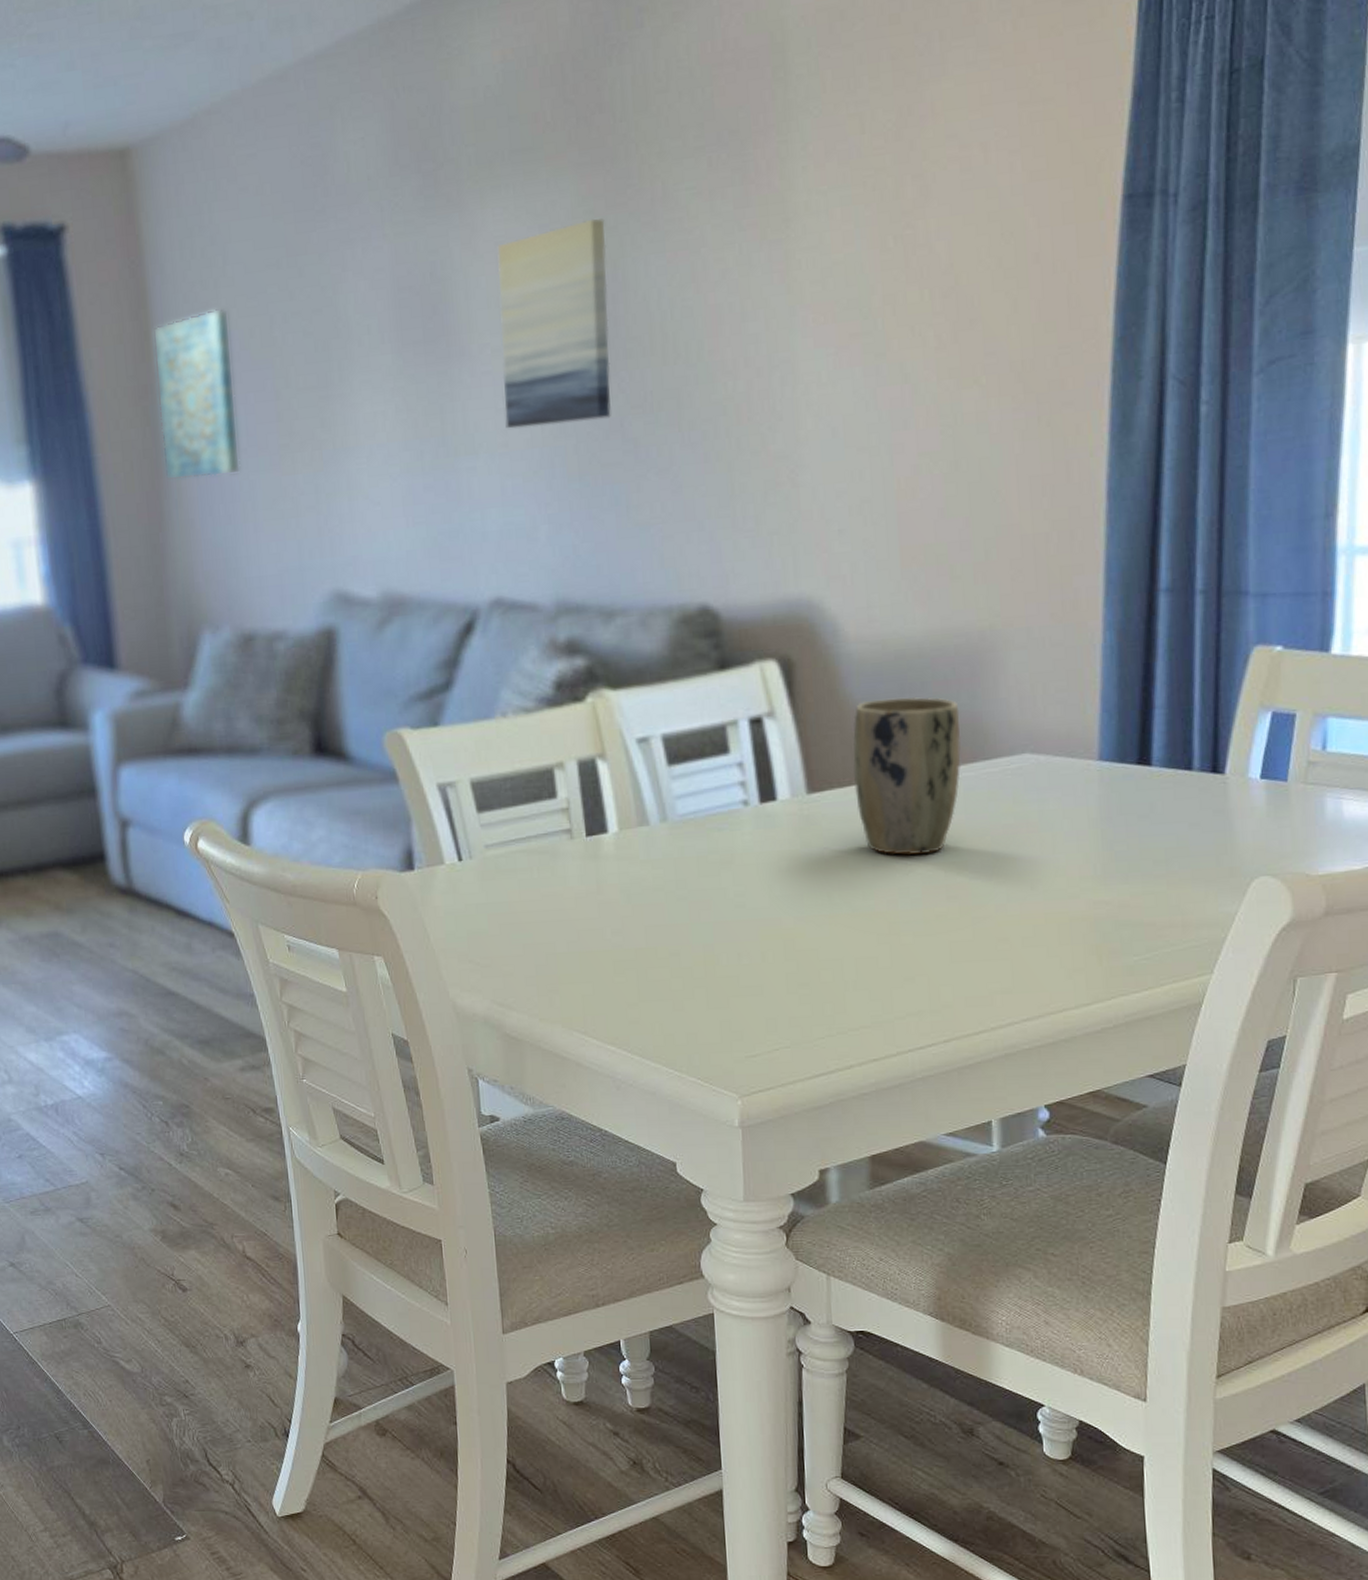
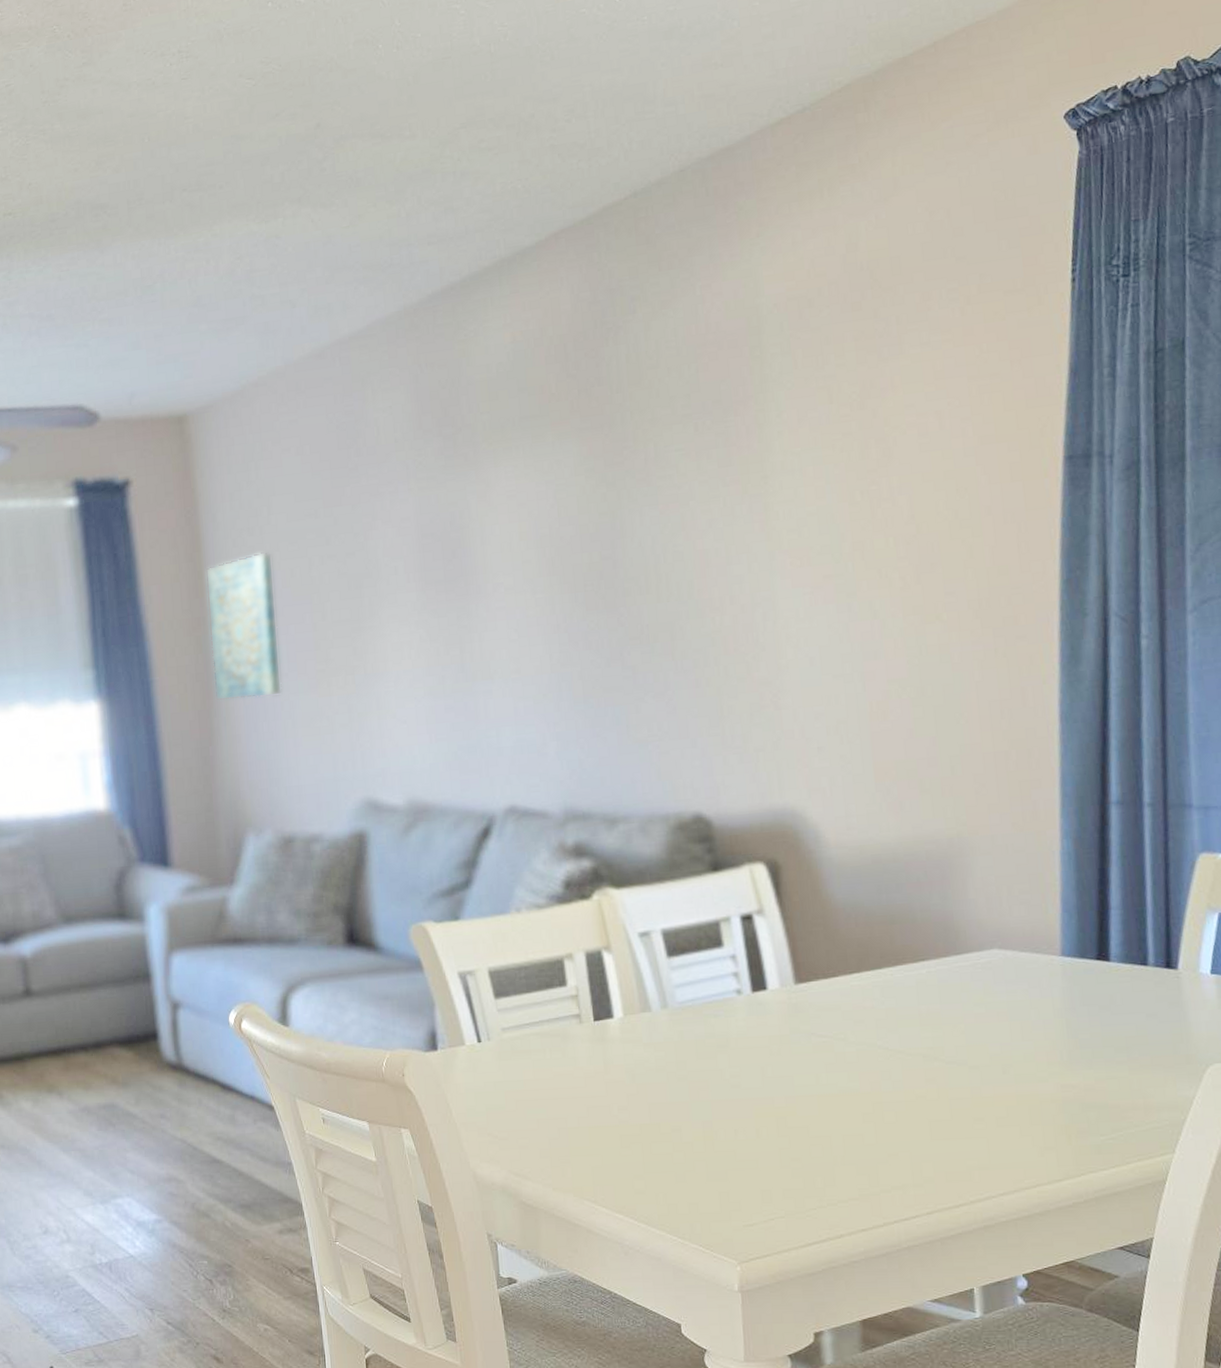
wall art: present [497,218,611,429] -> none [509,476,612,657]
plant pot: present [853,696,961,855] -> none [835,897,935,1040]

